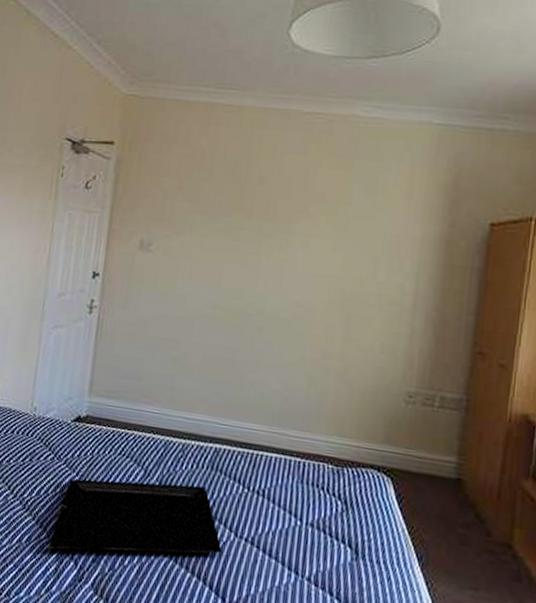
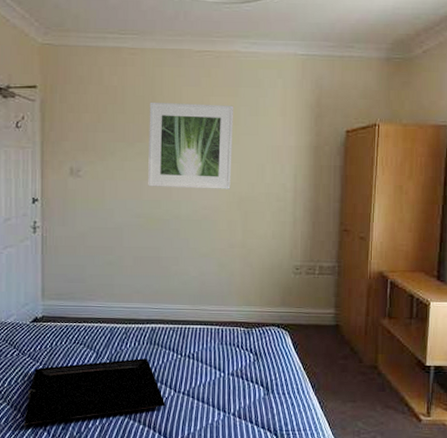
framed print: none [230,169,345,284] -> present [148,102,233,189]

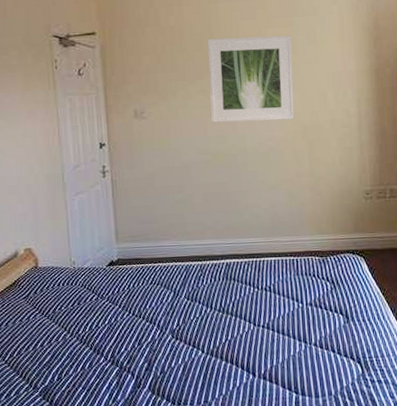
tray: present [24,358,166,428] -> none [108,294,246,371]

